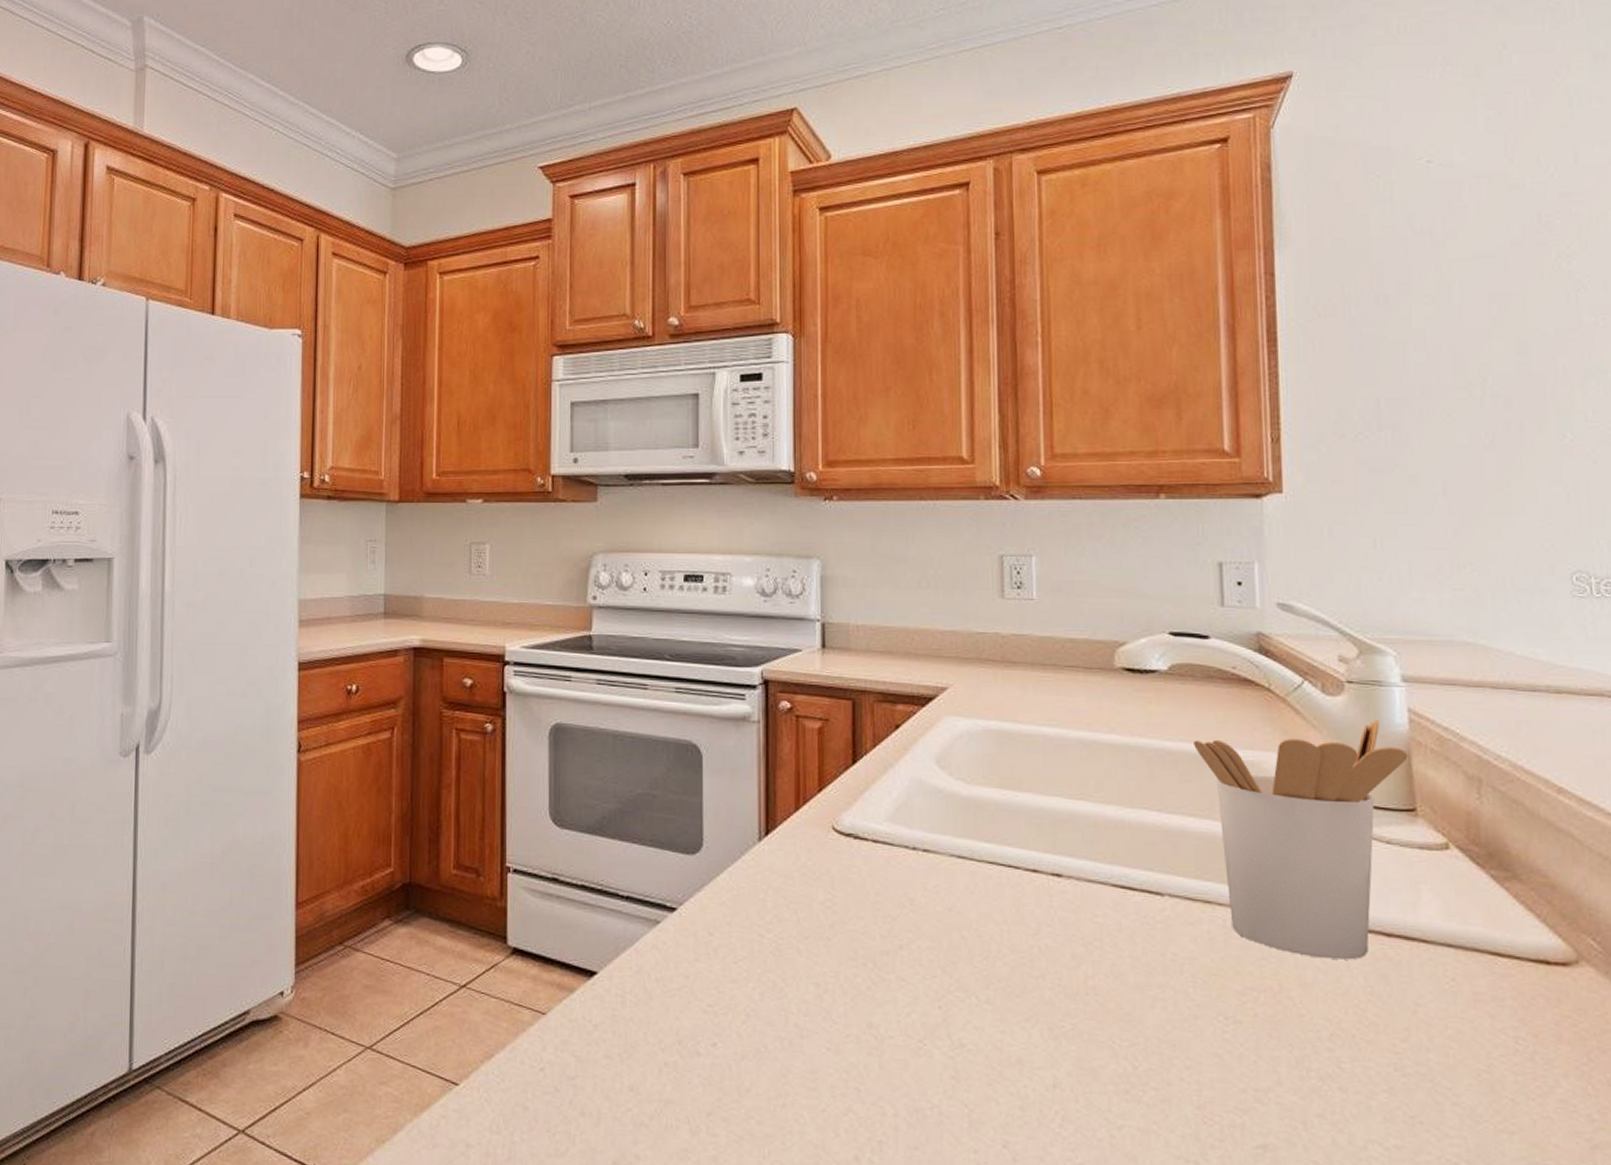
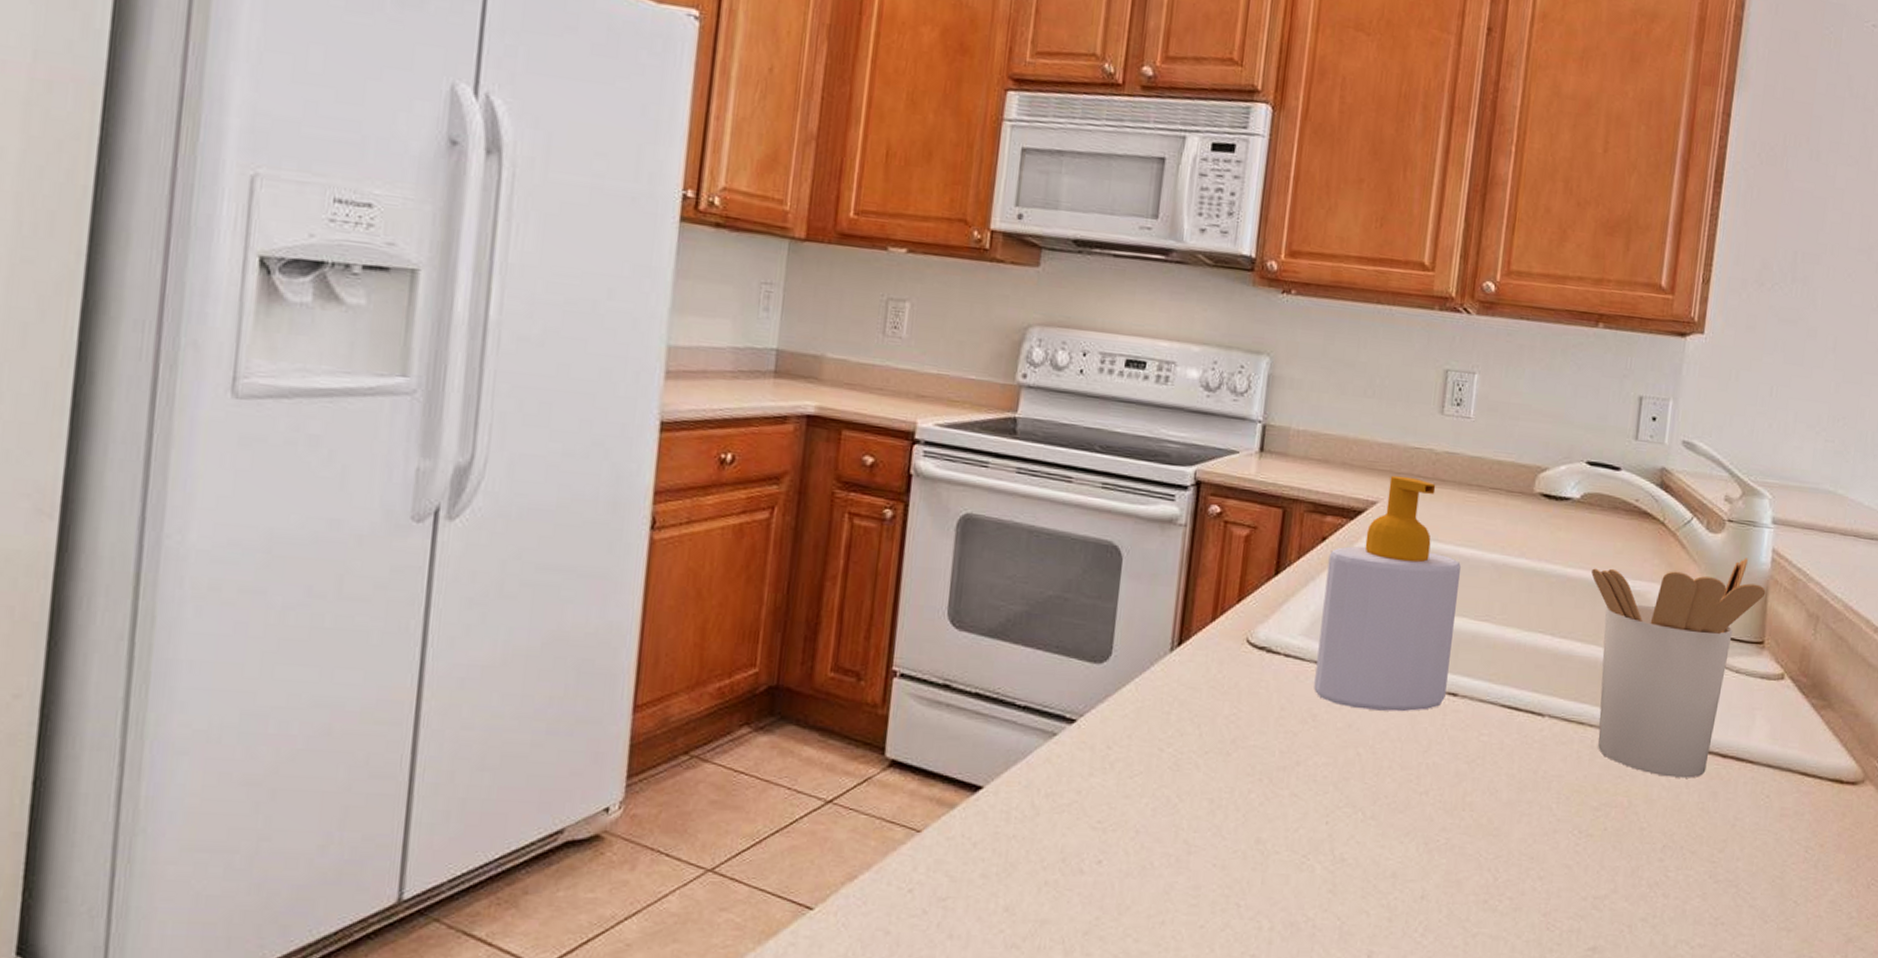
soap bottle: none [905,661,1049,894] -> present [1314,475,1462,712]

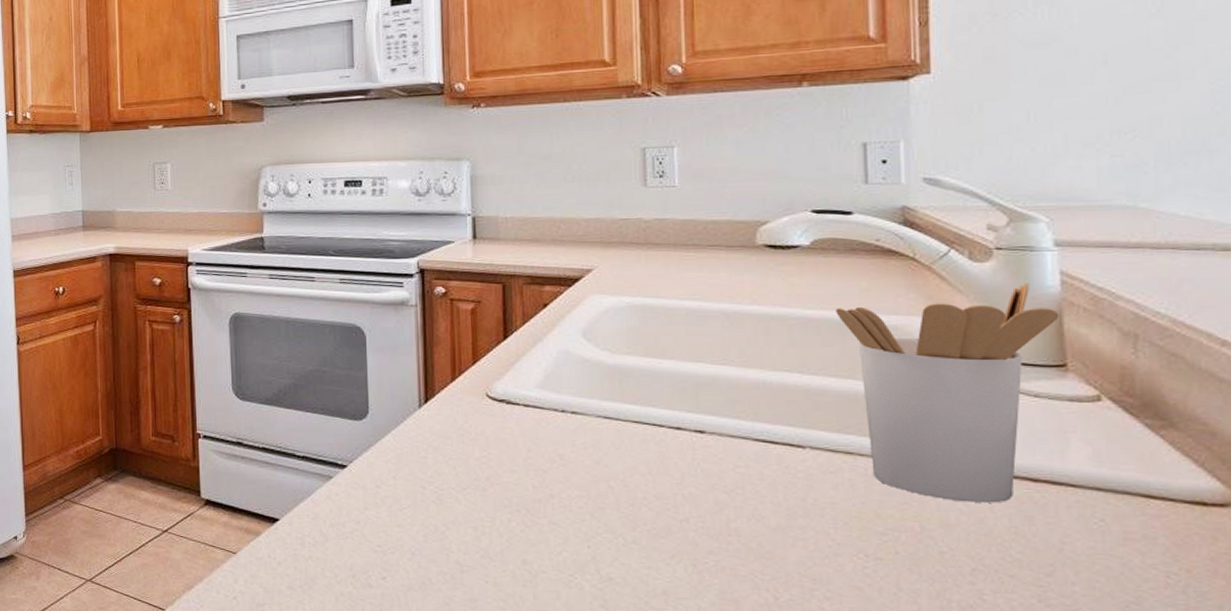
soap bottle: present [1314,475,1462,712] -> none [553,244,692,449]

